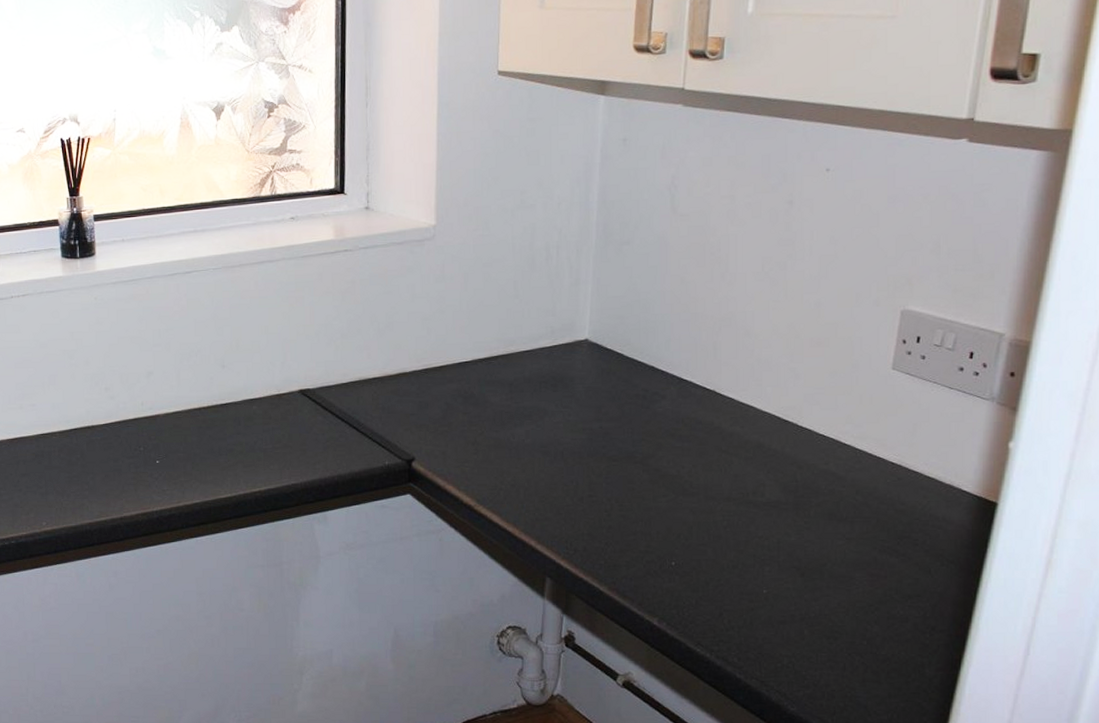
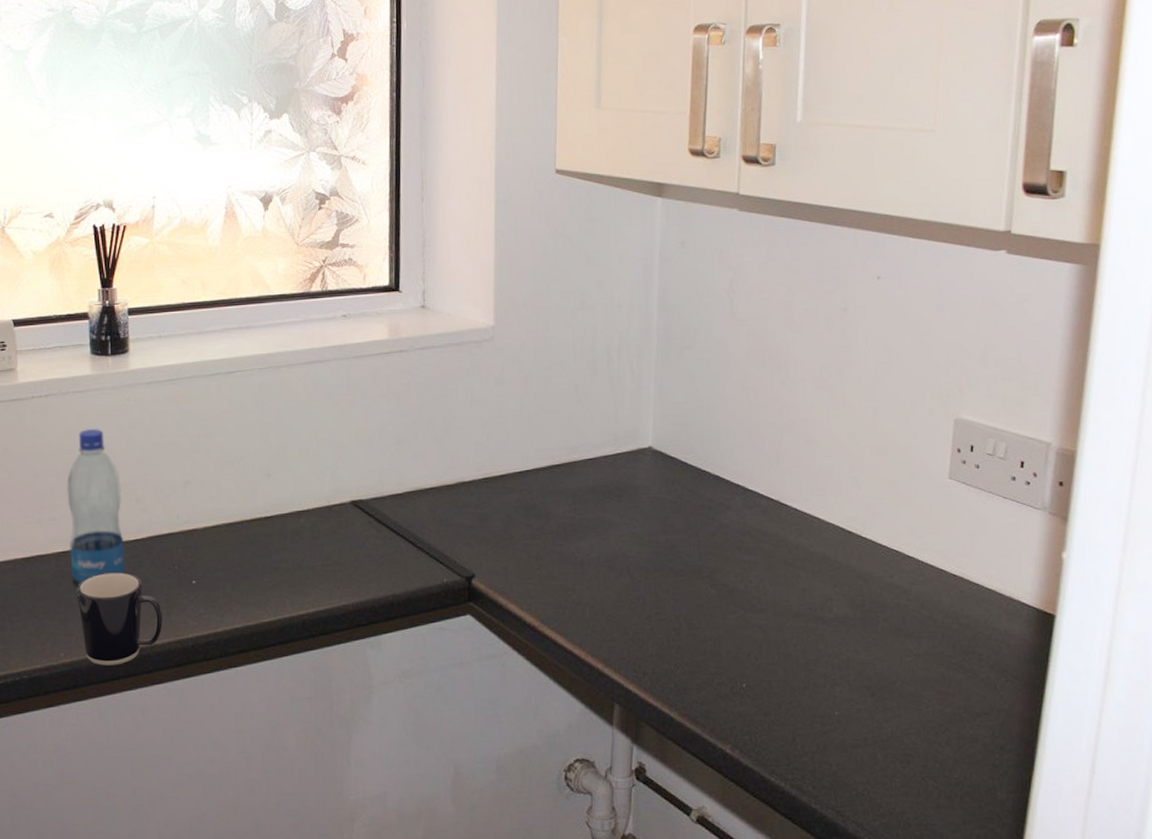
bottle: none [43,324,97,475] -> present [67,428,126,599]
mug: none [55,453,131,534] -> present [77,572,163,666]

